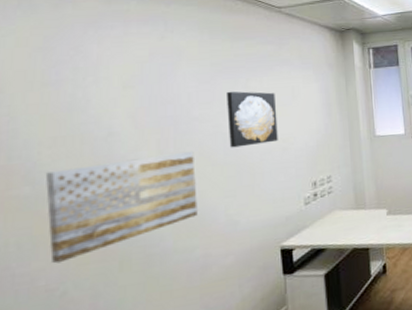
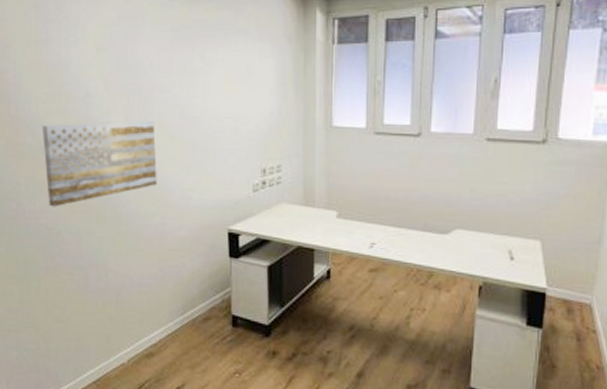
wall art: present [227,91,278,148] -> none [184,60,231,122]

